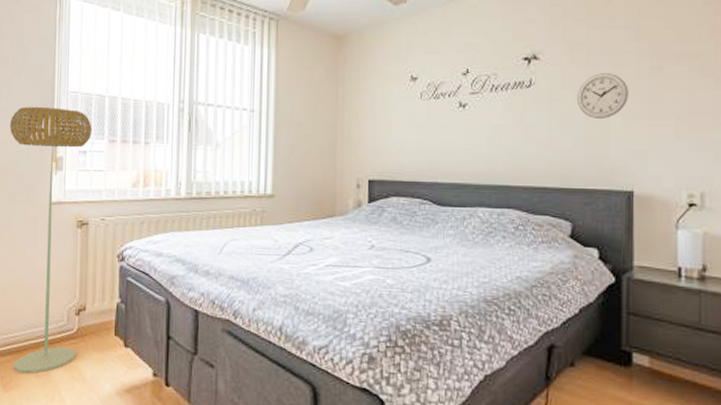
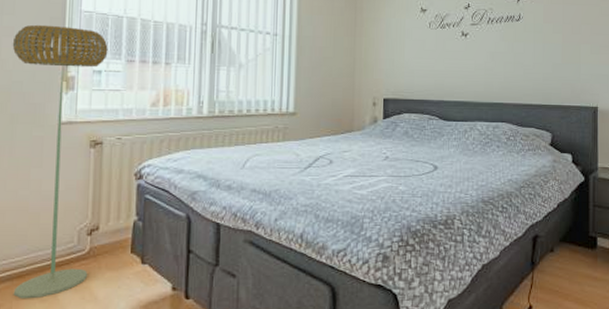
wall clock: present [576,73,629,120] -> none [555,11,594,49]

